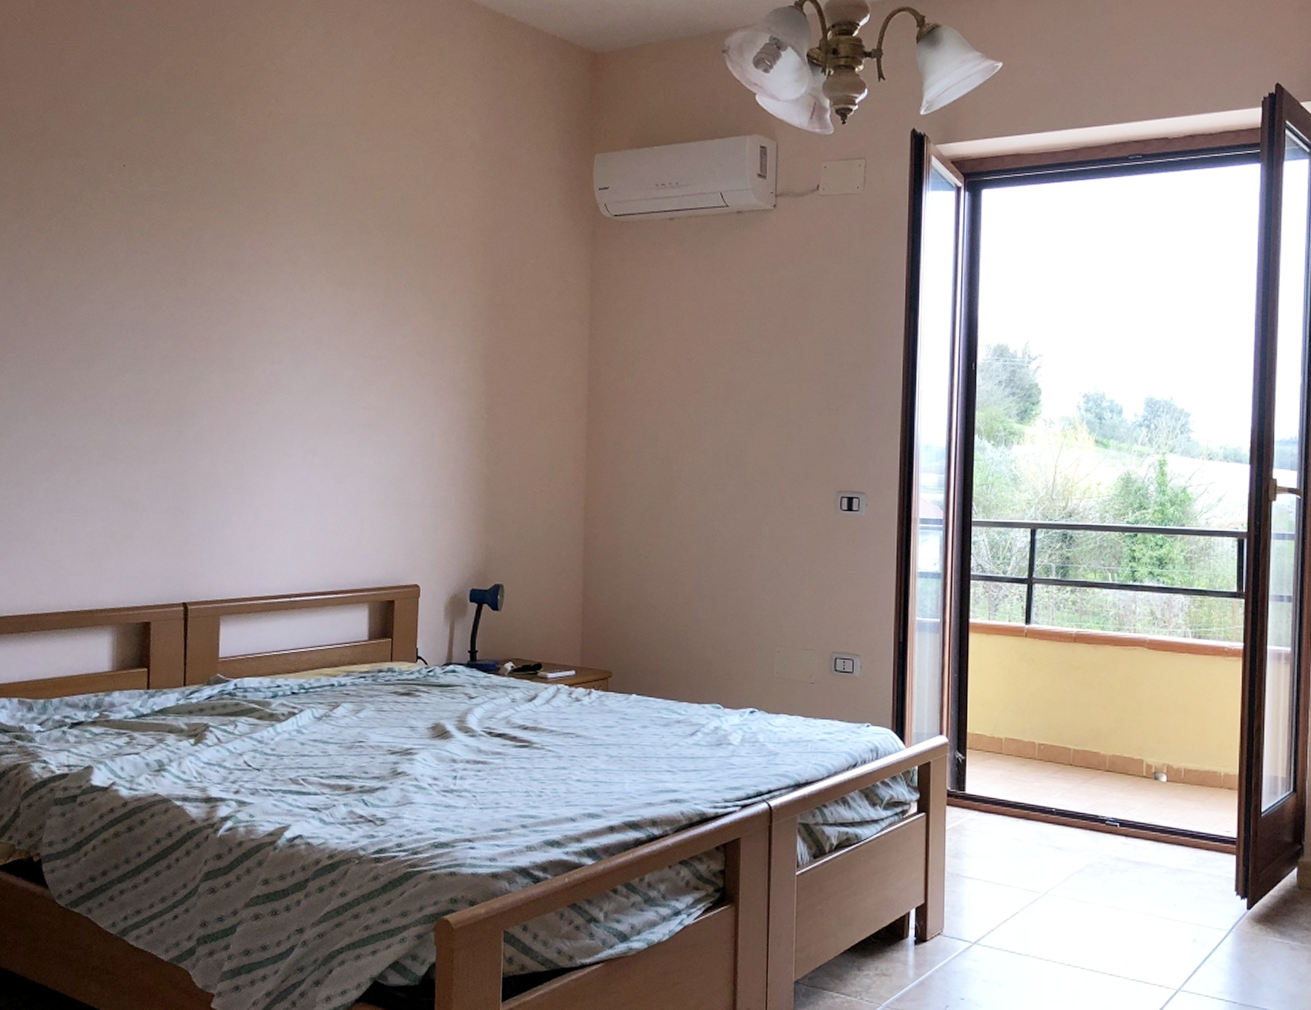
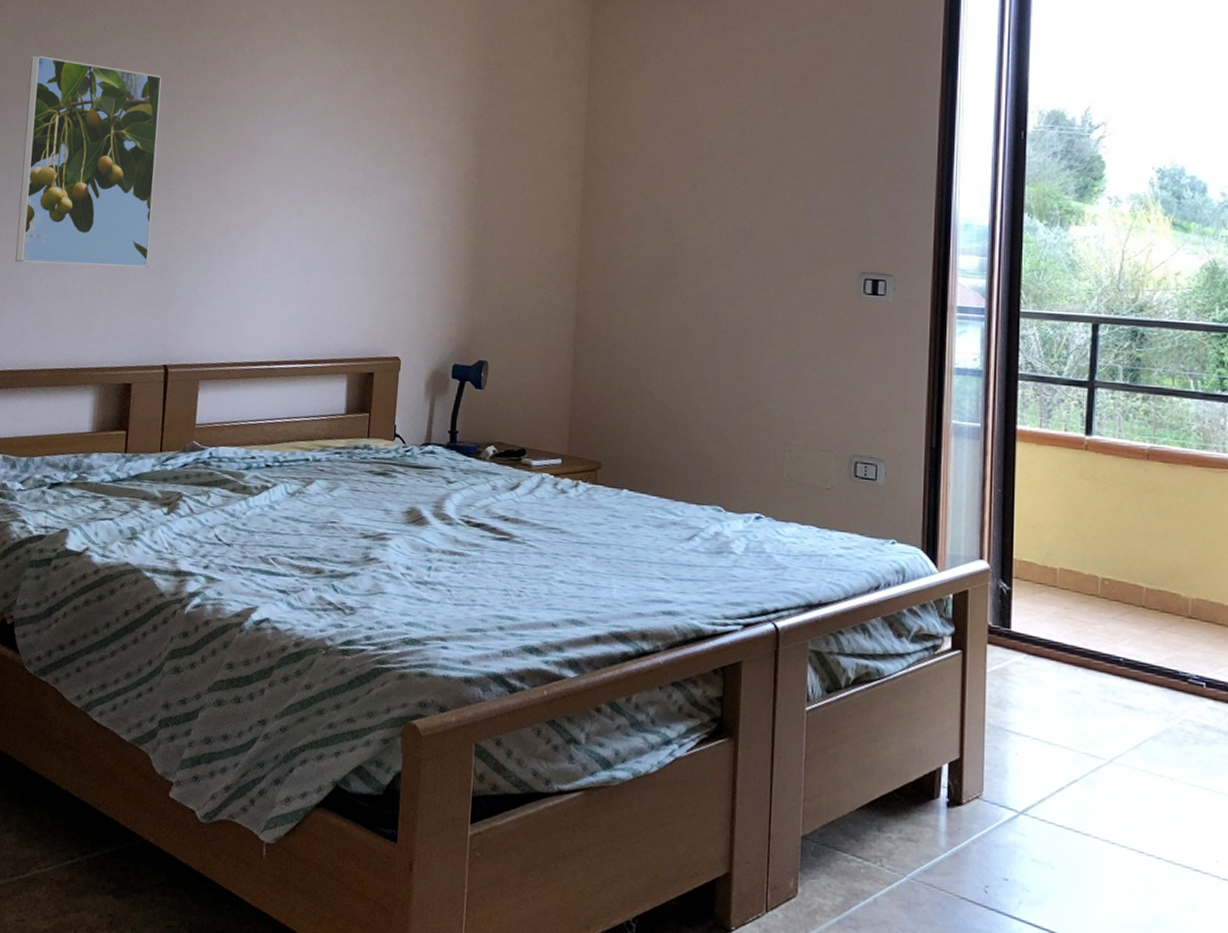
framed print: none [18,298,166,509] -> present [15,56,162,268]

